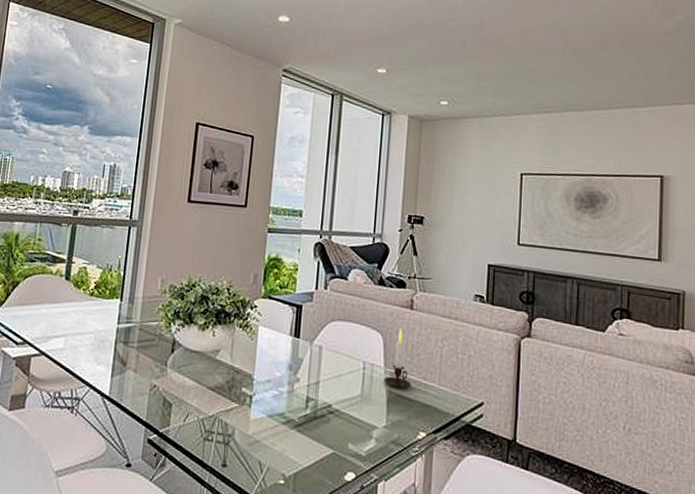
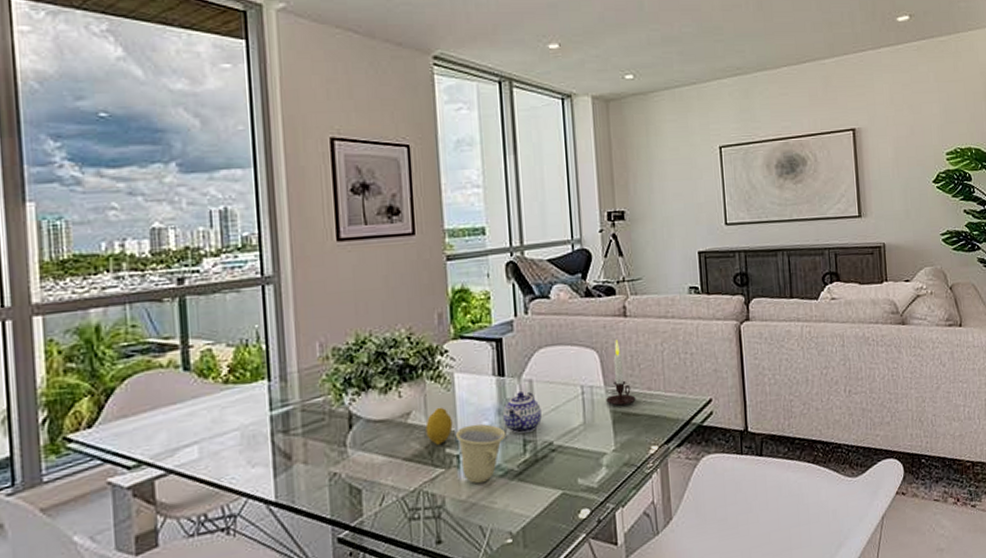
fruit: none [229,351,252,383] -> present [425,407,453,445]
cup: none [251,372,293,425] -> present [455,424,507,484]
teapot: none [293,354,326,392] -> present [503,392,542,435]

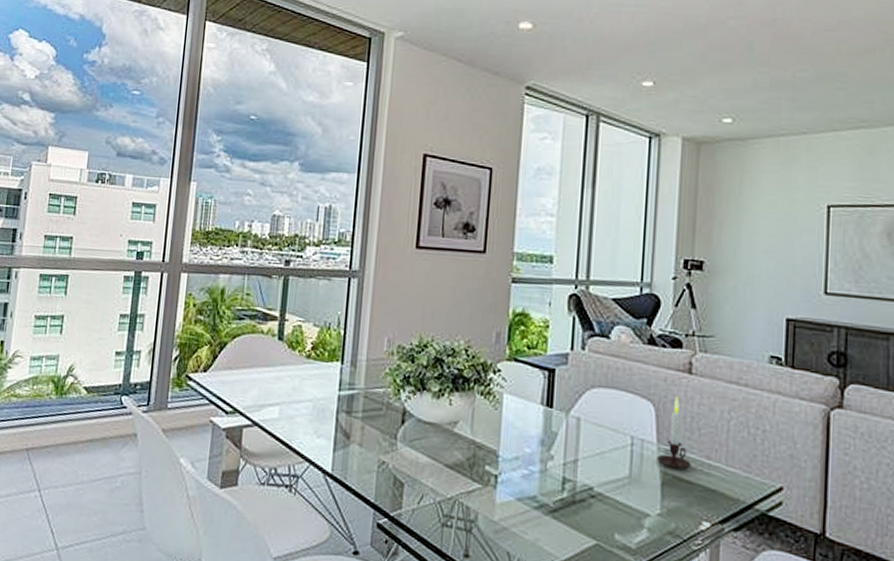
fruit: present [425,407,453,445] -> none [469,423,496,460]
cup: present [455,424,507,484] -> none [496,448,547,510]
teapot: present [503,392,542,435] -> none [546,427,586,472]

